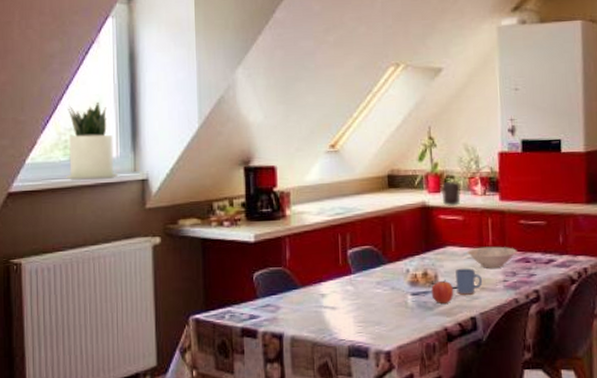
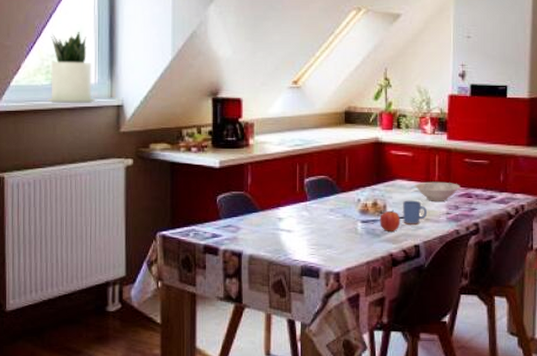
canister: present [441,179,467,207] -> none [394,118,417,144]

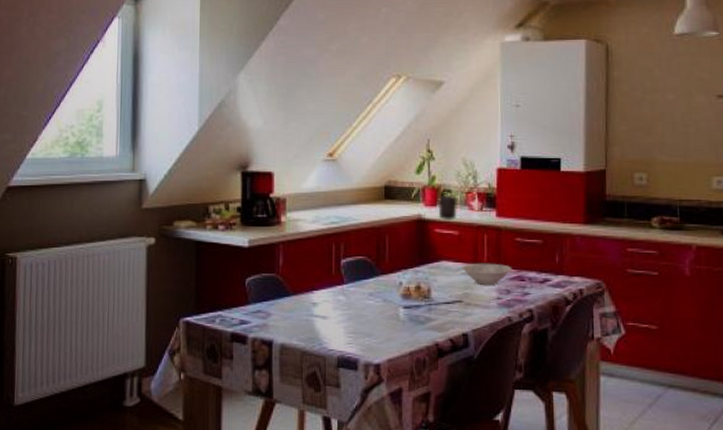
planter: present [47,32,95,104] -> none [65,101,116,178]
fruit: present [380,209,401,231] -> none [423,293,447,318]
canister: none [394,118,417,144] -> present [438,193,463,221]
mug: present [403,200,428,225] -> none [449,283,476,311]

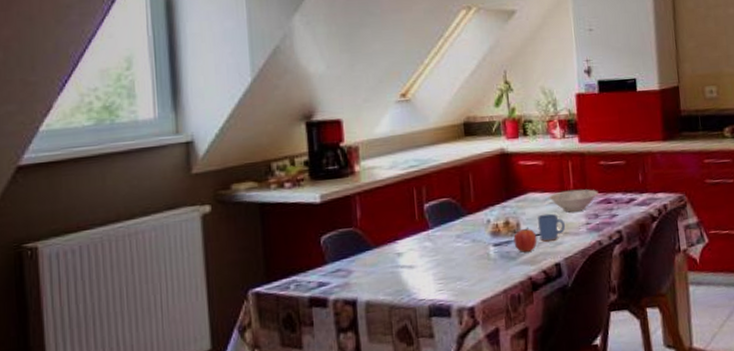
fruit: none [423,293,447,318] -> present [513,226,538,253]
canister: present [438,193,463,221] -> none [520,124,545,152]
mug: none [449,283,476,311] -> present [538,213,566,242]

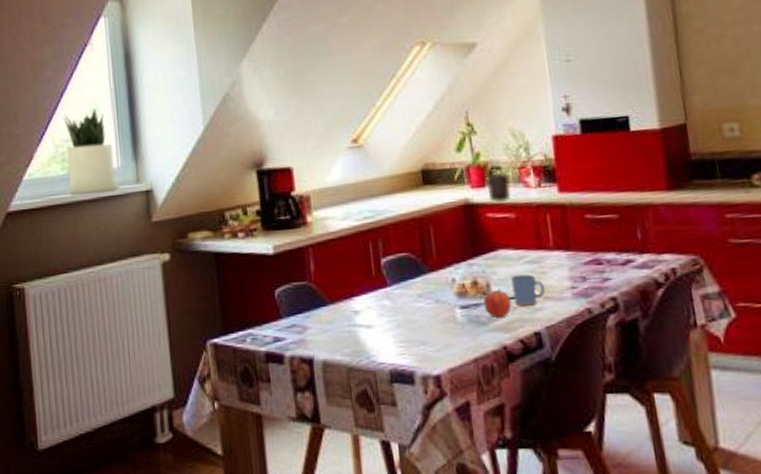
planter: none [91,58,156,149] -> present [63,110,120,197]
canister: none [520,124,545,152] -> present [487,171,517,203]
bowl: present [548,189,599,212] -> none [522,246,586,274]

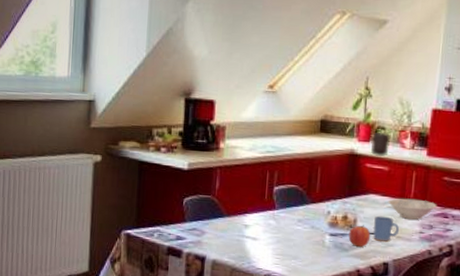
planter: present [63,110,120,197] -> none [20,23,67,96]
bowl: none [522,246,586,274] -> present [387,198,437,220]

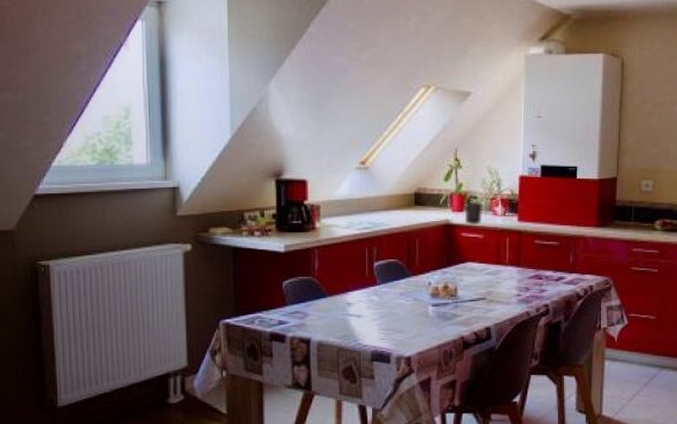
fruit: present [348,224,371,247] -> none [451,292,472,314]
mug: present [373,215,400,242] -> none [474,282,499,307]
bowl: present [387,198,437,220] -> none [484,263,531,283]

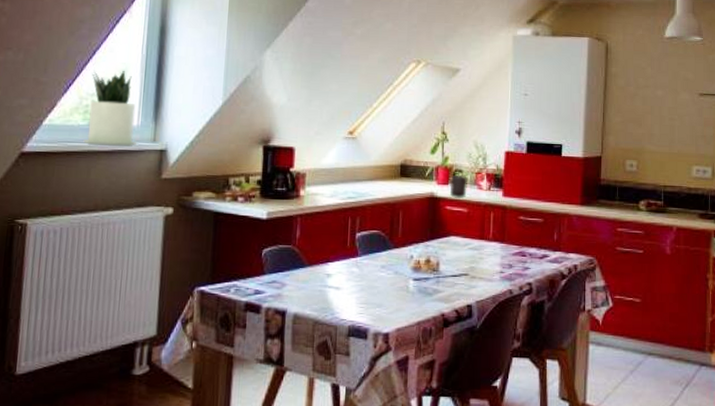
planter: none [94,108,148,186] -> present [83,71,136,146]

